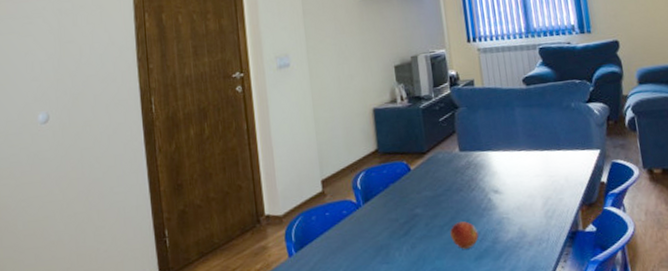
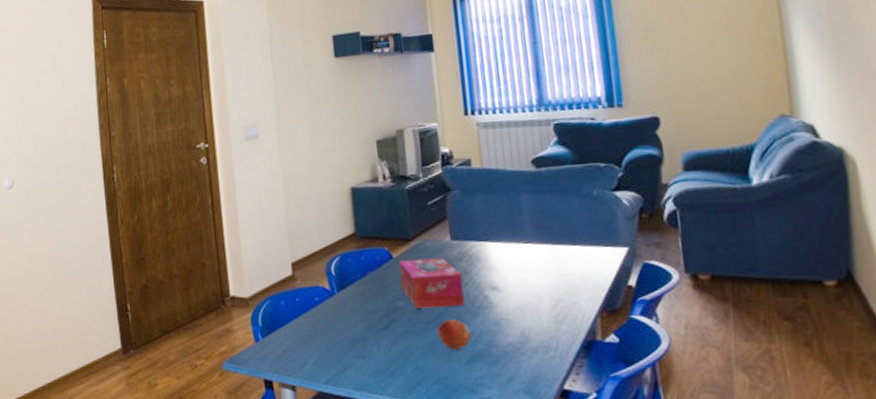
tissue box: none [416,167,472,215] -> present [399,257,464,309]

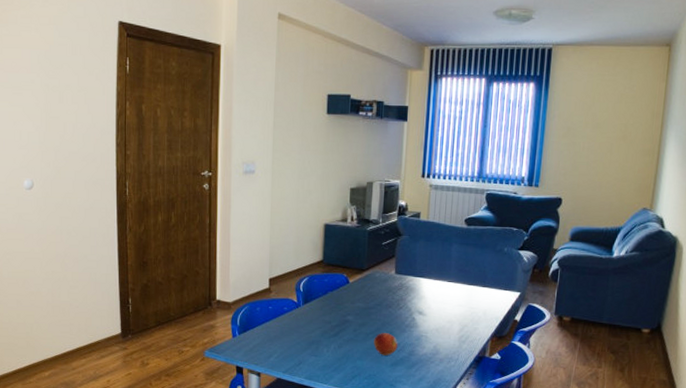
tissue box: present [399,257,464,309] -> none [353,285,398,324]

